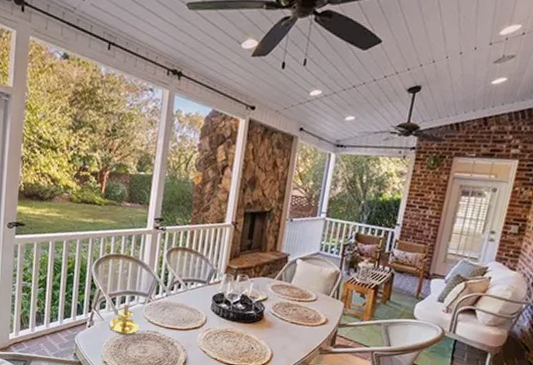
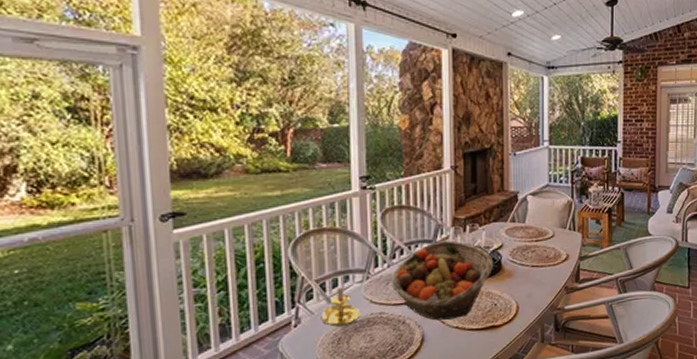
fruit basket: none [167,283,257,352] -> present [392,240,494,321]

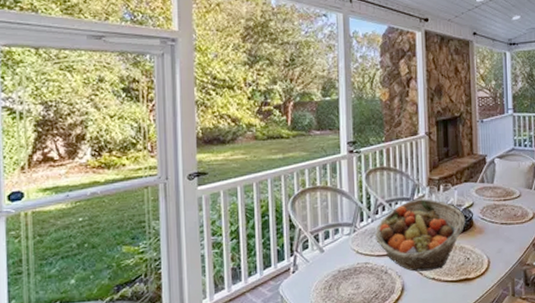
candle holder: present [321,277,361,327] -> none [315,230,348,274]

